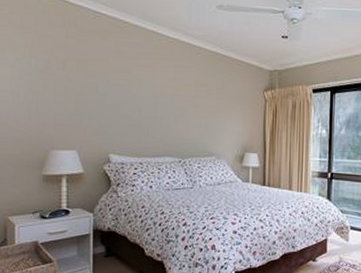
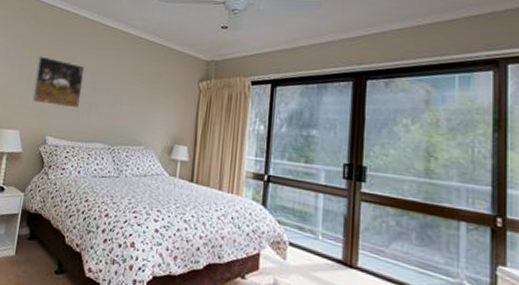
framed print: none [86,68,143,124] -> present [32,55,85,109]

